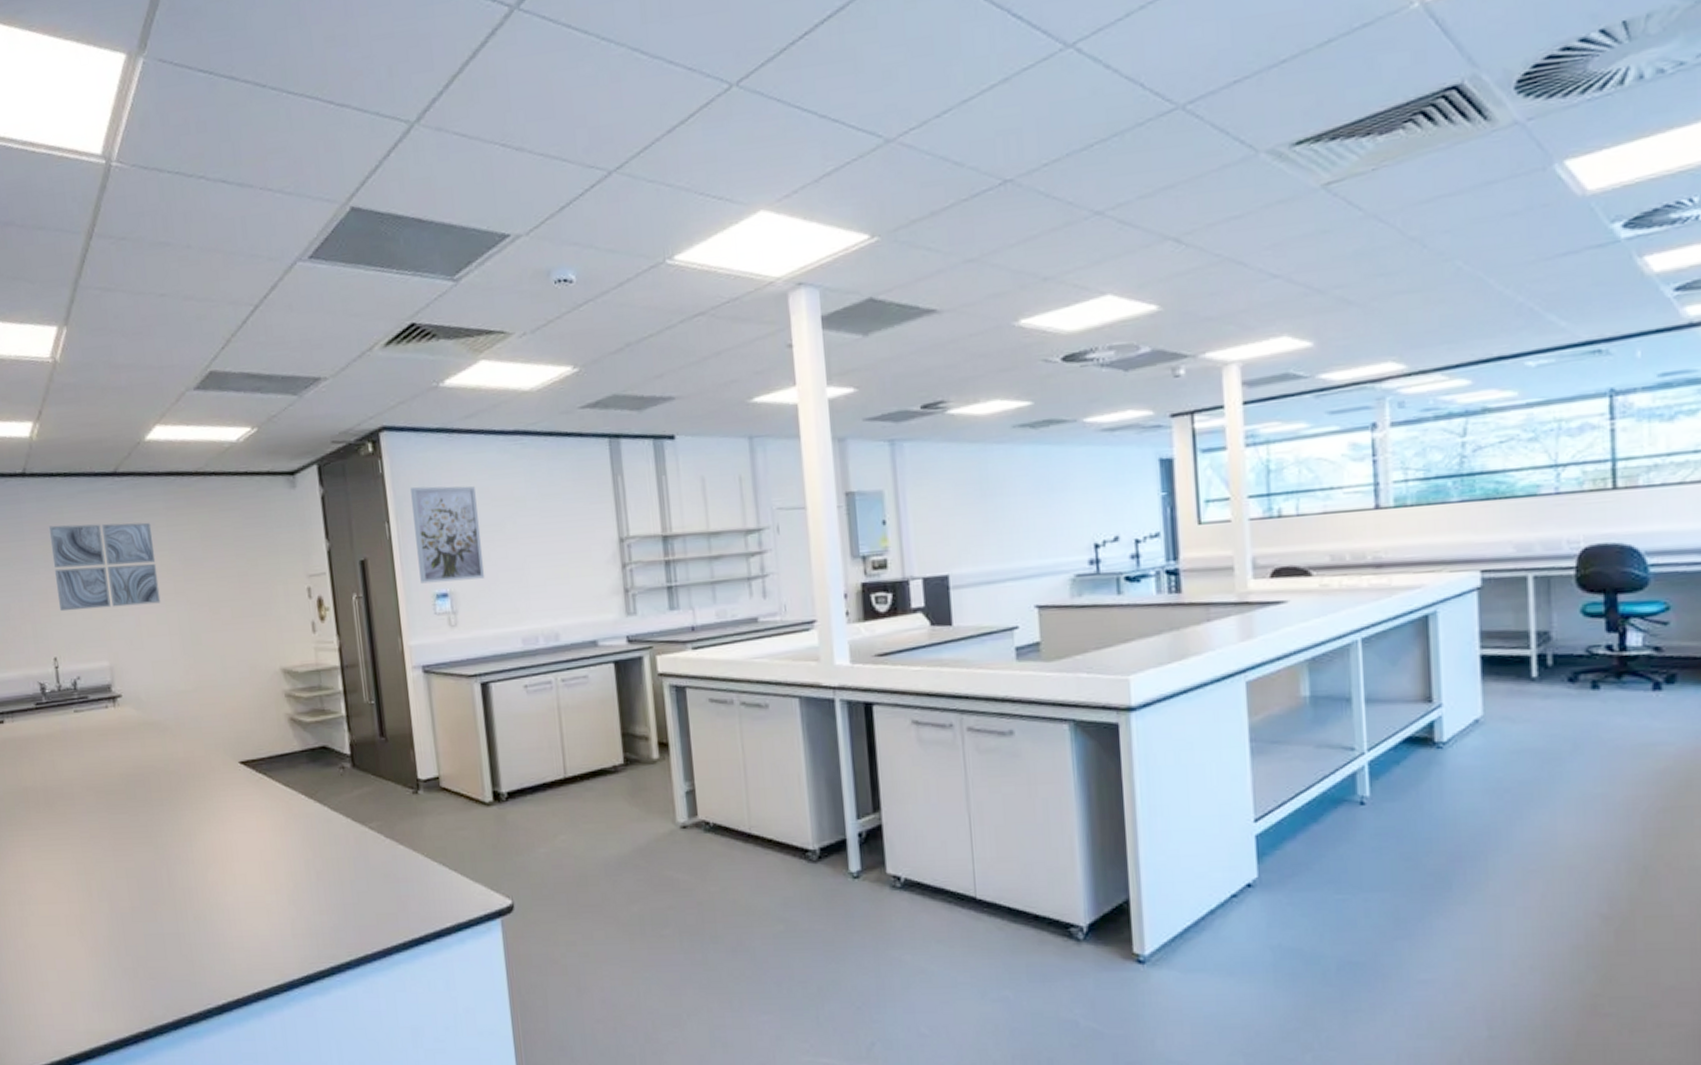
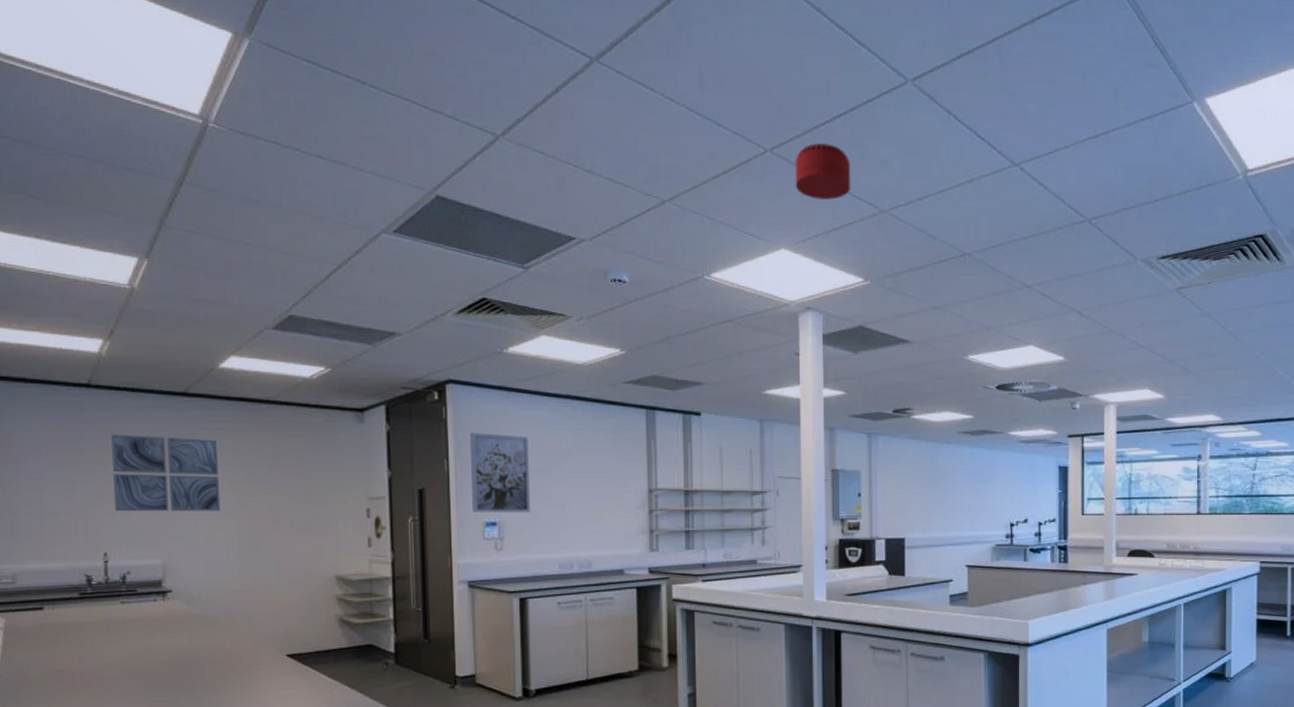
smoke detector: none [768,62,845,139] -> present [795,143,851,200]

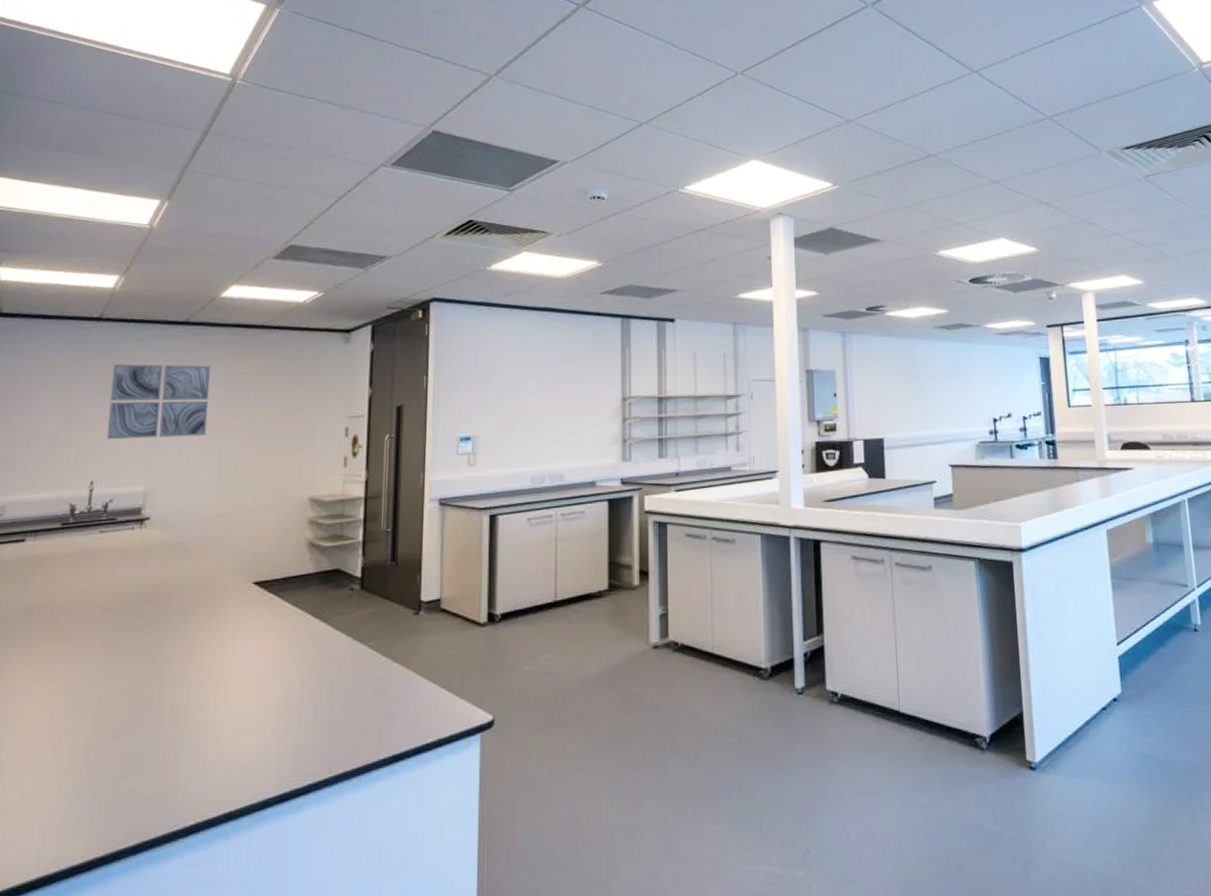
wall art: present [470,432,531,513] -> none [448,347,506,428]
smoke detector: present [795,143,851,200] -> none [764,64,818,114]

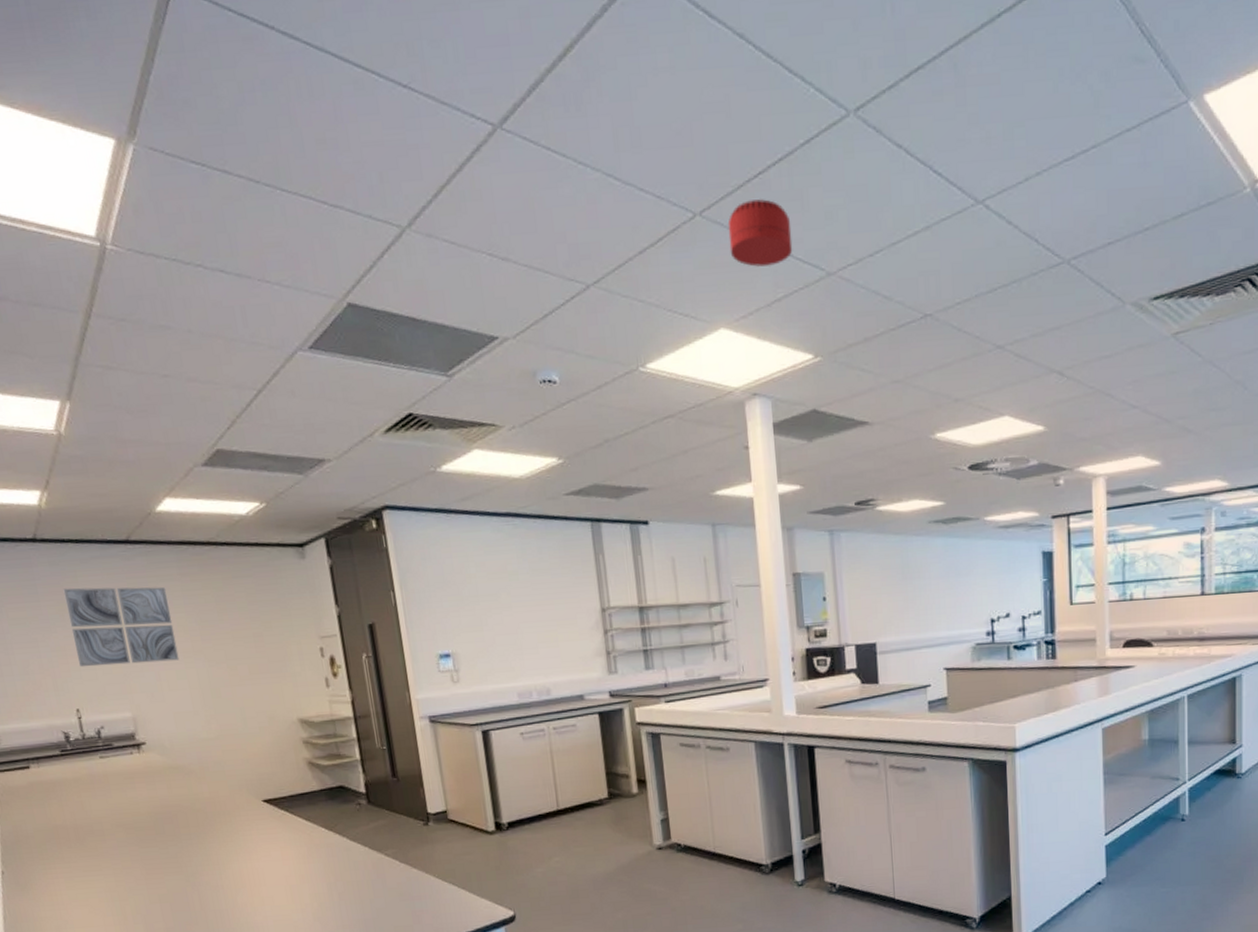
smoke detector: none [764,64,818,114] -> present [727,199,793,267]

